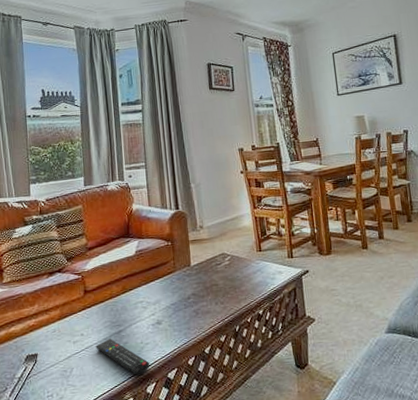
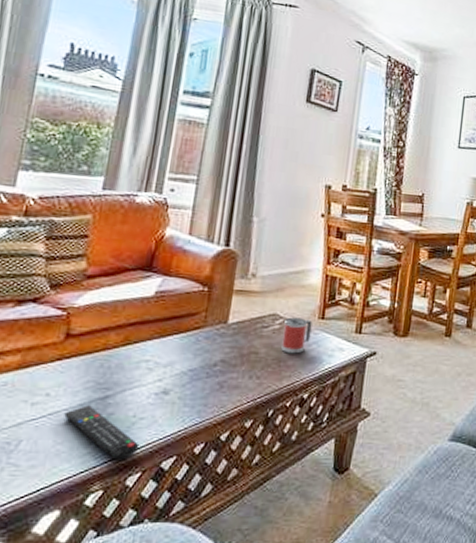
mug: none [232,253,255,282] -> present [281,317,313,354]

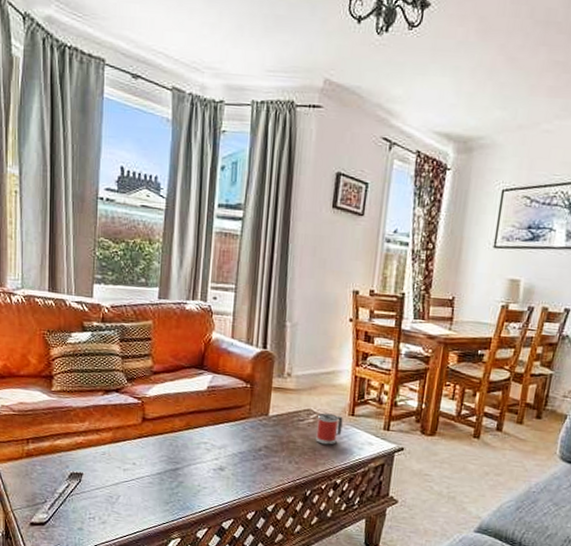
remote control: present [64,405,140,460] -> none [147,474,205,518]

